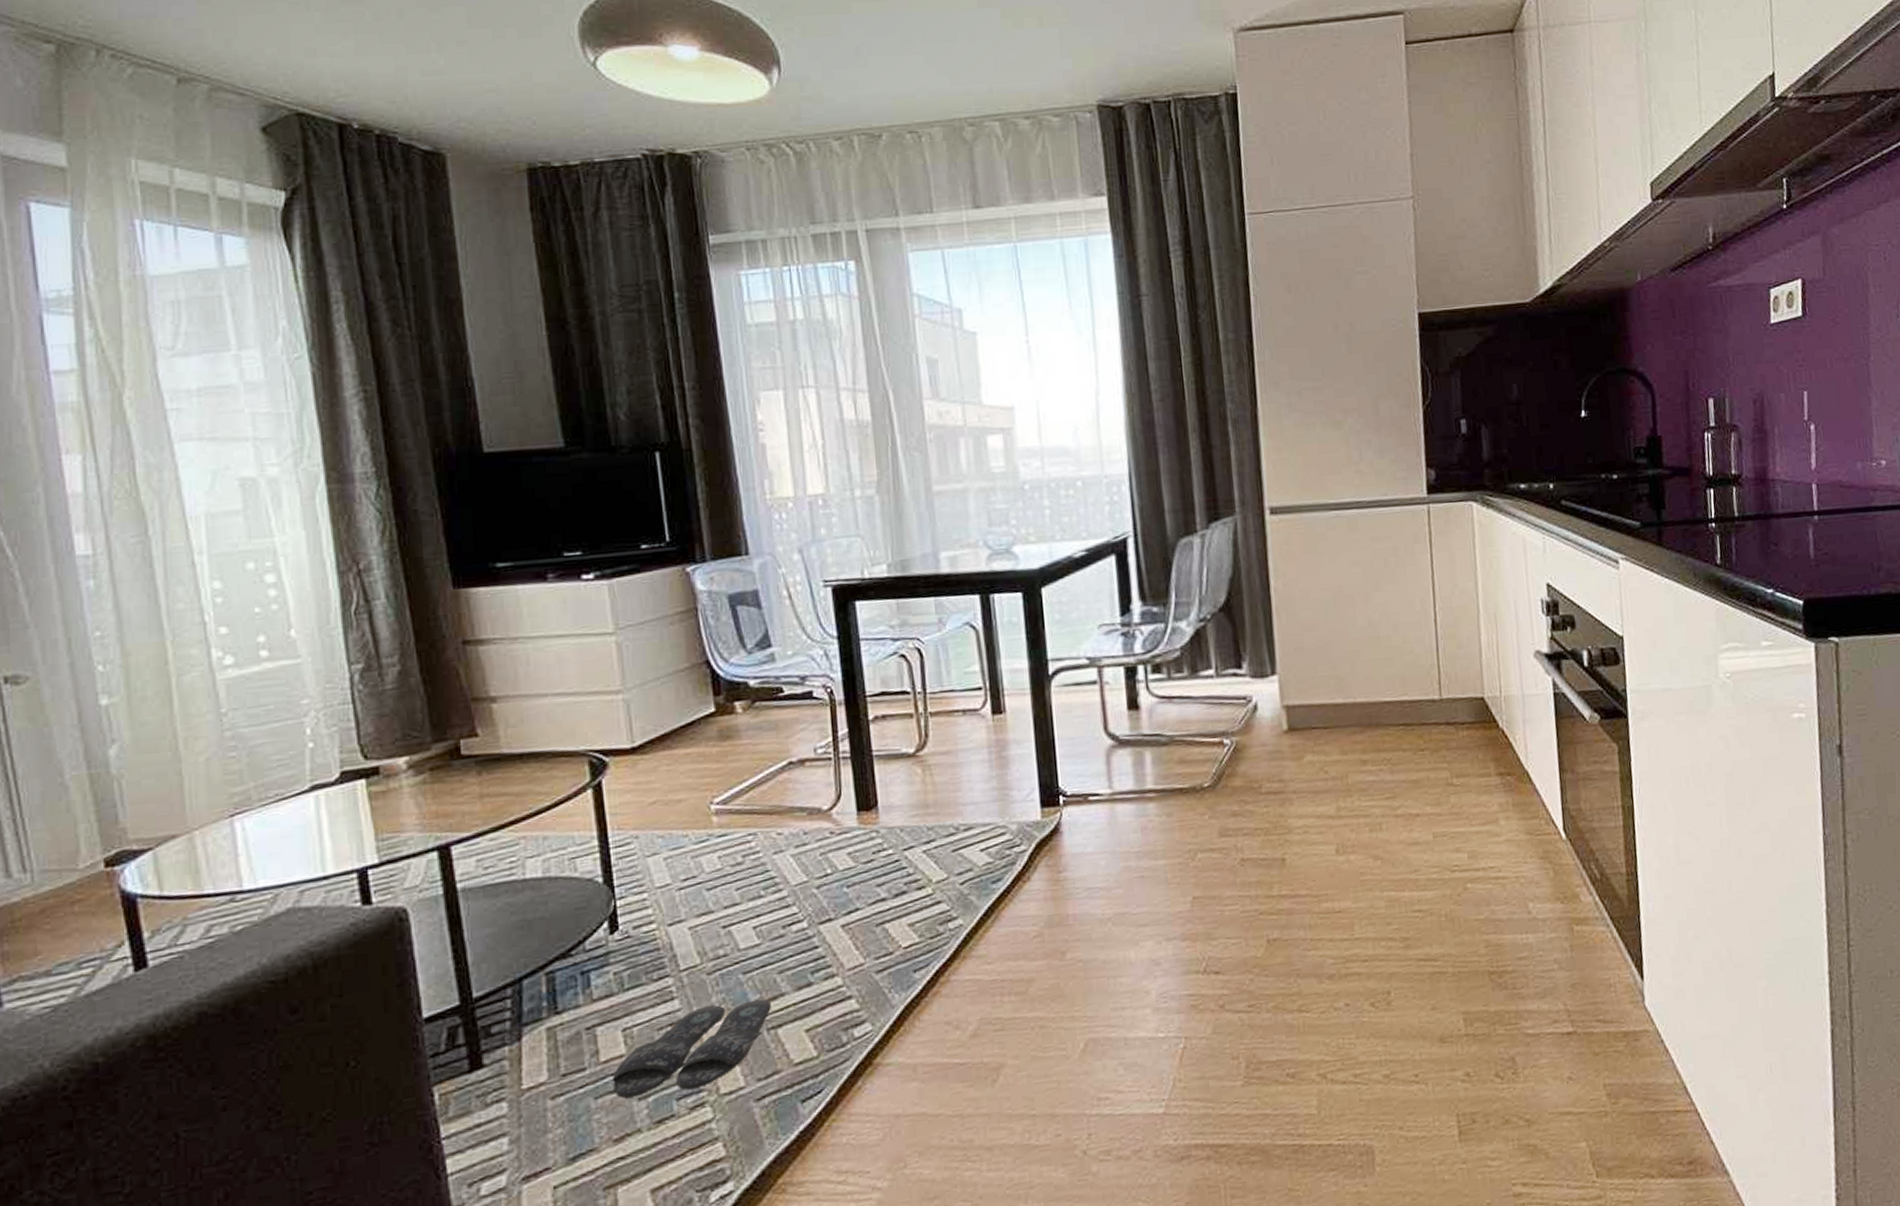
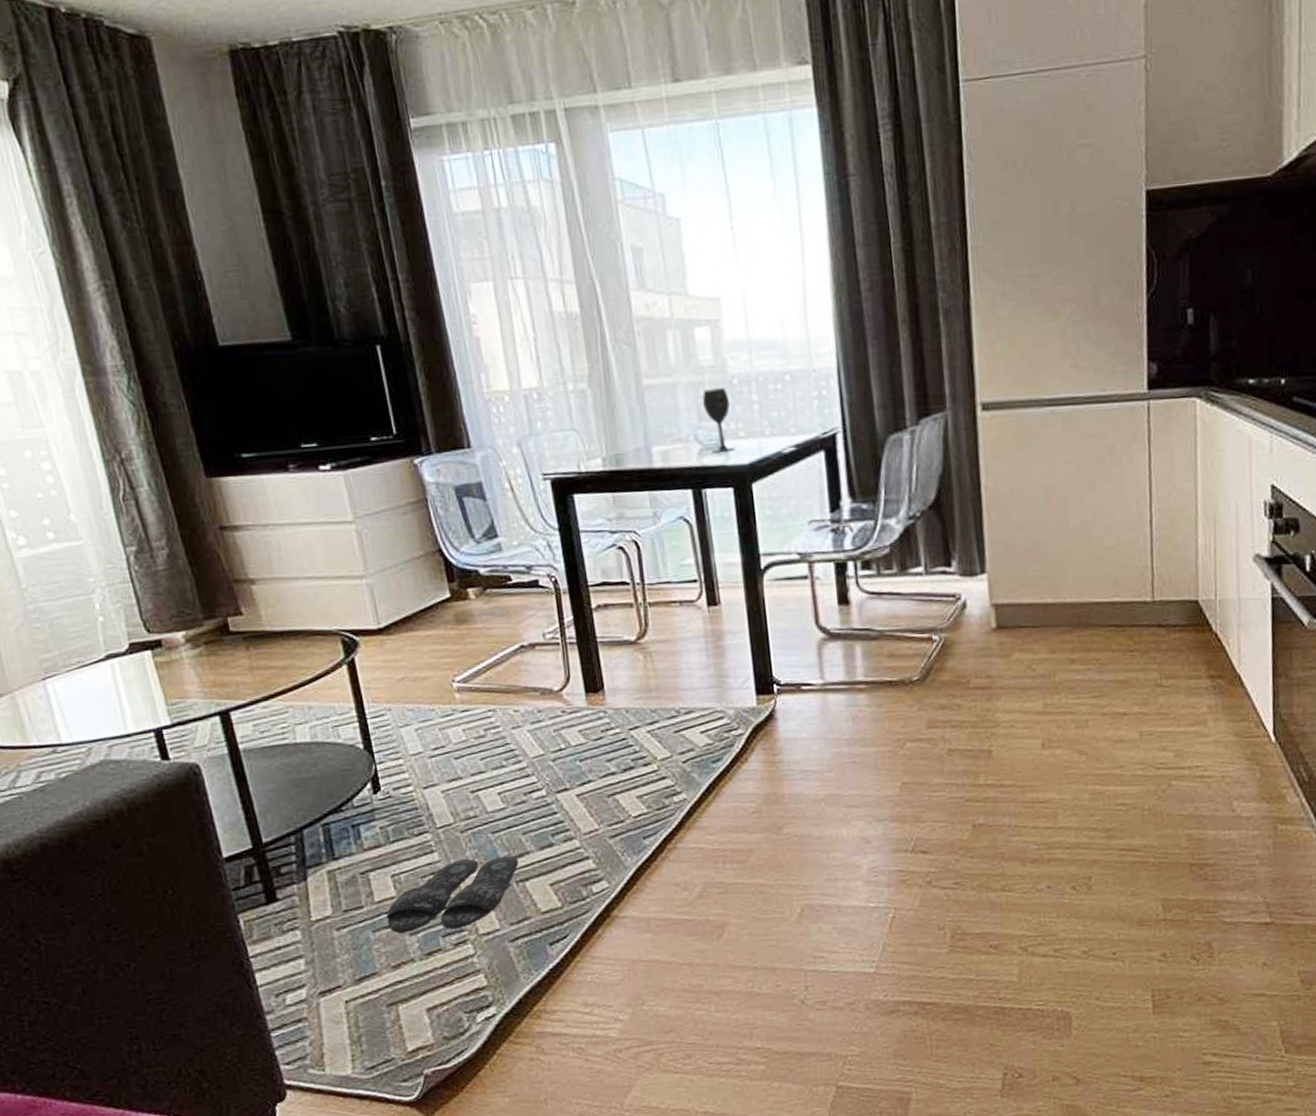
wine glass: none [993,494,1025,557] -> present [702,388,736,452]

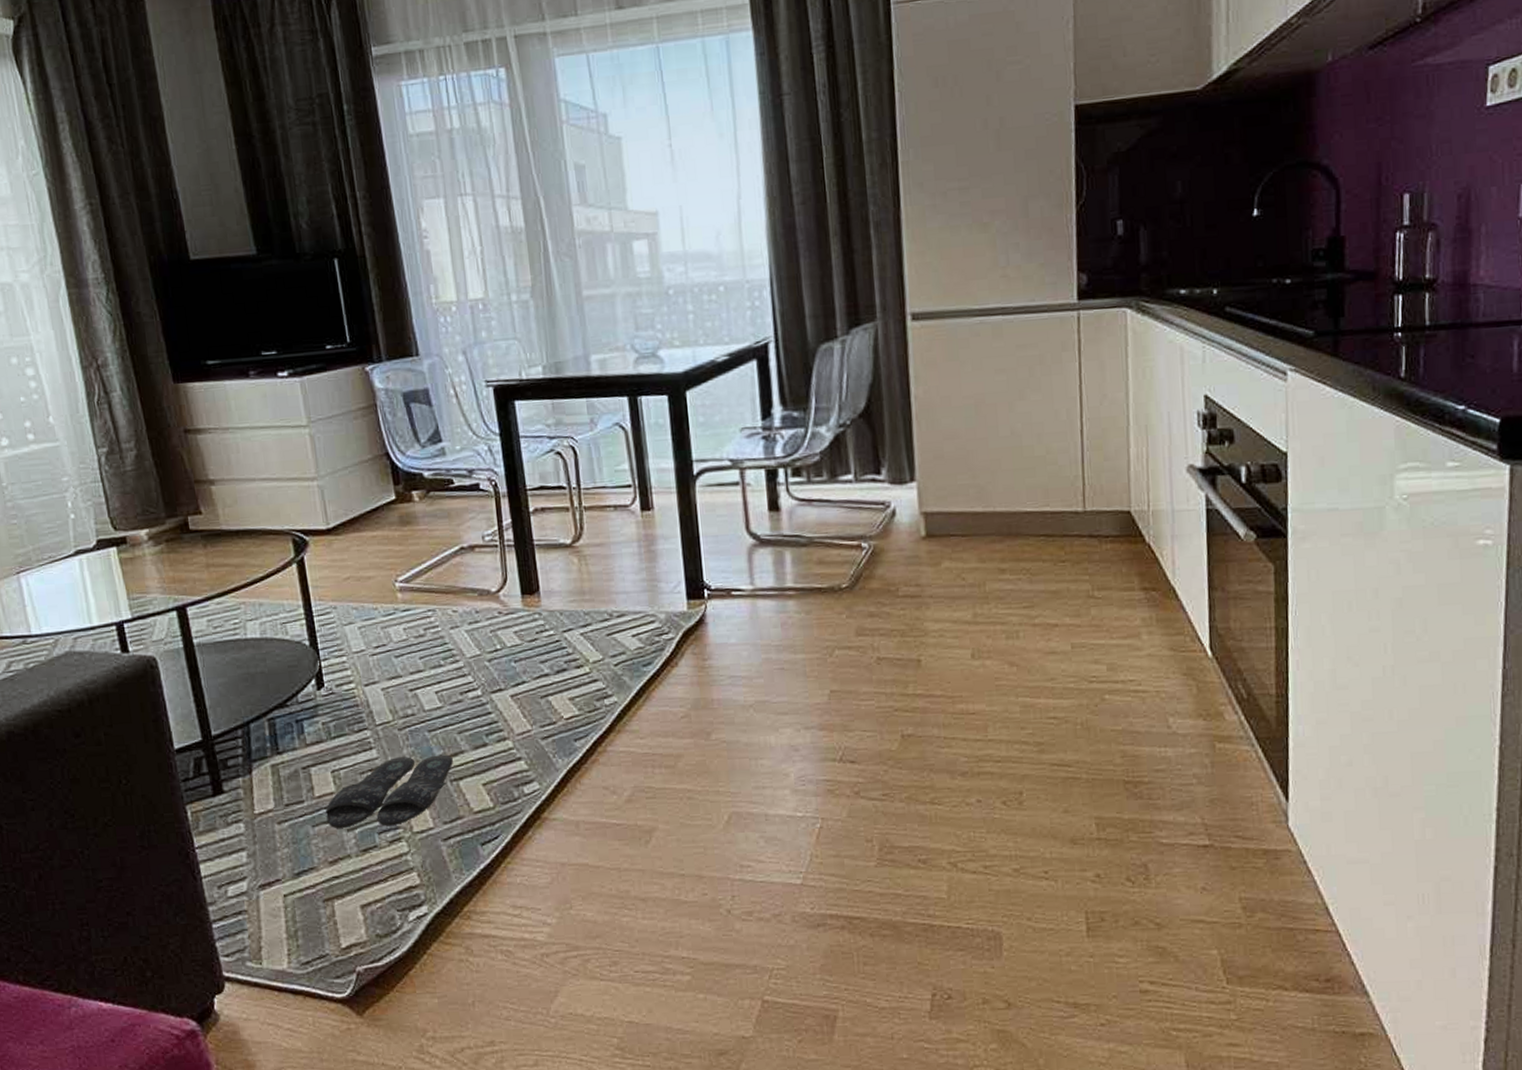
wine glass: present [702,388,736,452] -> none [640,298,670,361]

